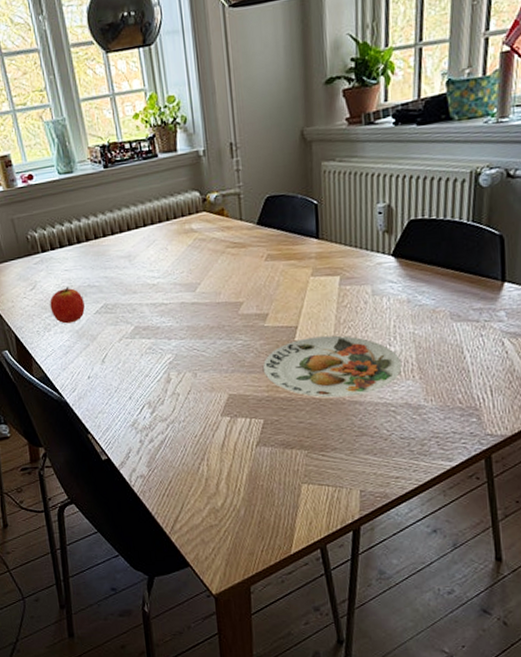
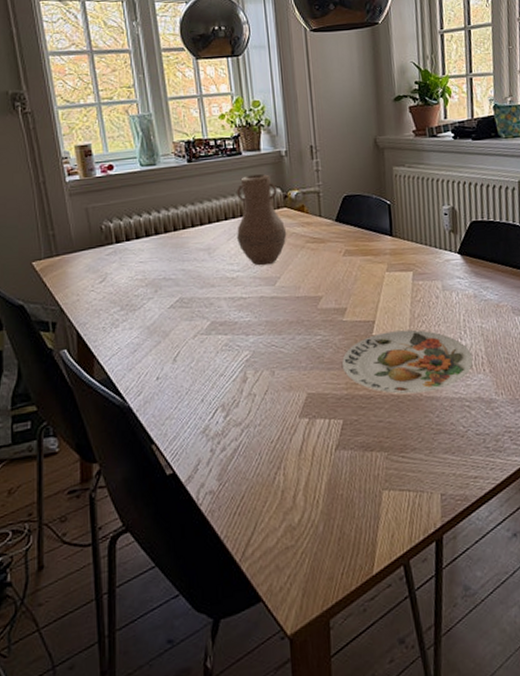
apple: present [49,287,85,324] -> none [120,280,158,319]
vase: none [154,177,207,273] -> present [237,174,287,266]

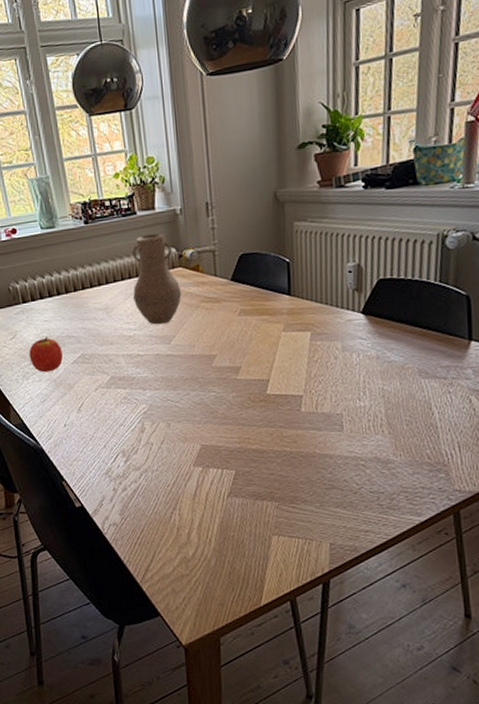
apple: none [120,280,158,319] -> present [29,337,63,373]
plate: present [342,329,473,394] -> none [236,389,371,451]

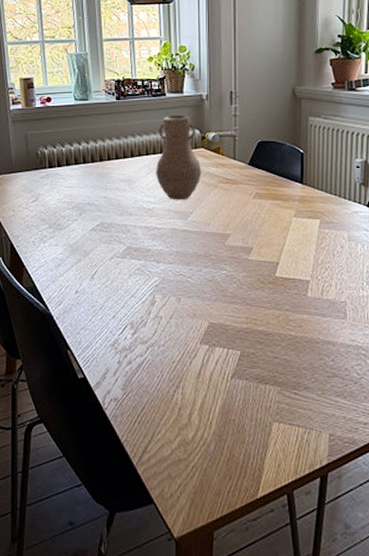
apple: present [29,337,63,373] -> none [49,203,82,237]

